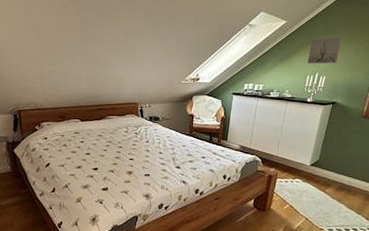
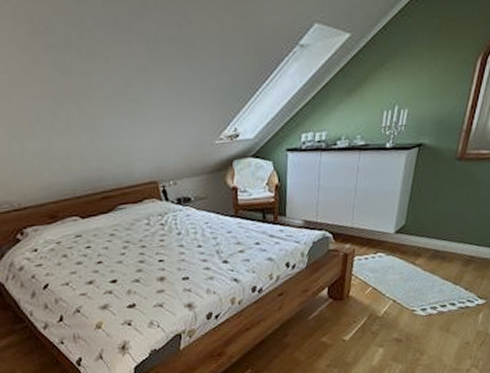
wall art: present [308,36,342,64] -> none [383,48,426,94]

